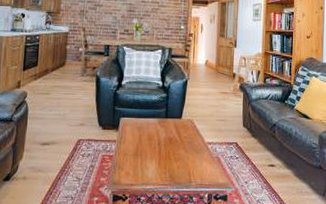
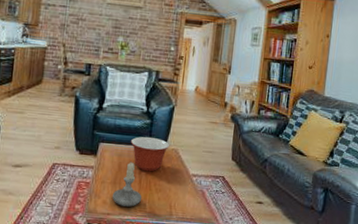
candle: none [134,134,163,177] -> present [112,162,142,207]
mixing bowl: none [148,110,186,142] -> present [130,136,170,172]

